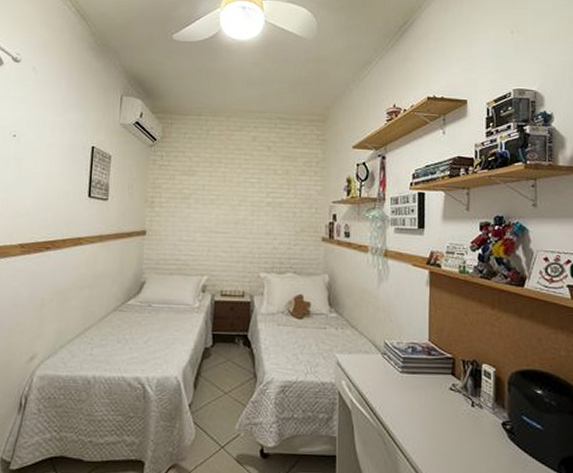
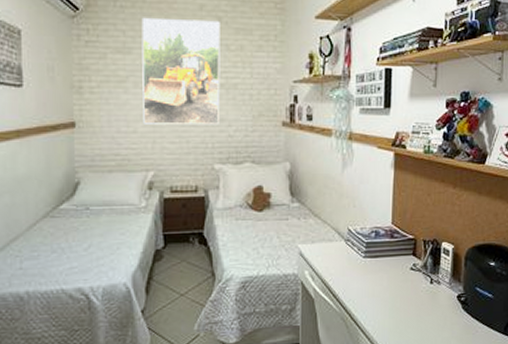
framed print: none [201,146,269,237] -> present [141,17,220,124]

